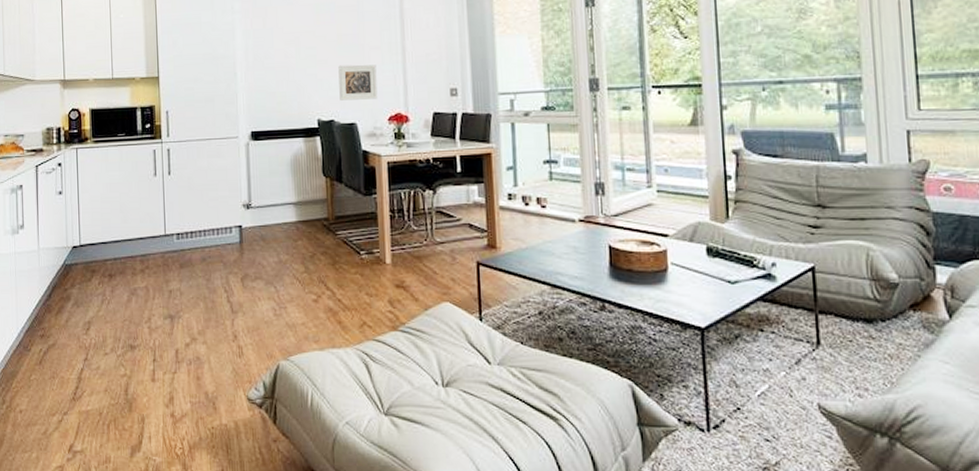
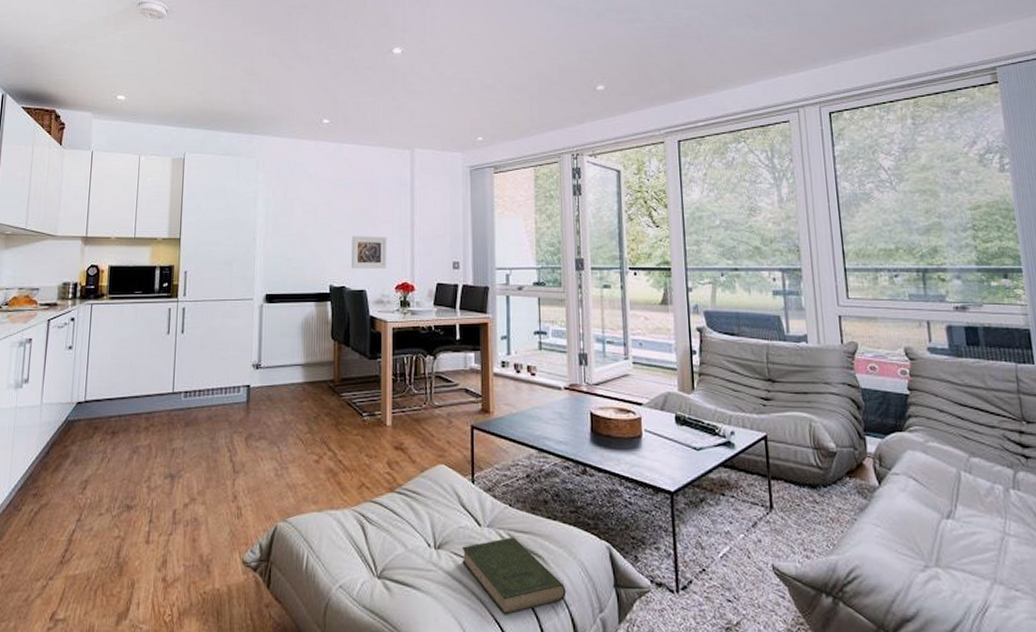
book: none [471,375,585,452] -> present [462,537,567,615]

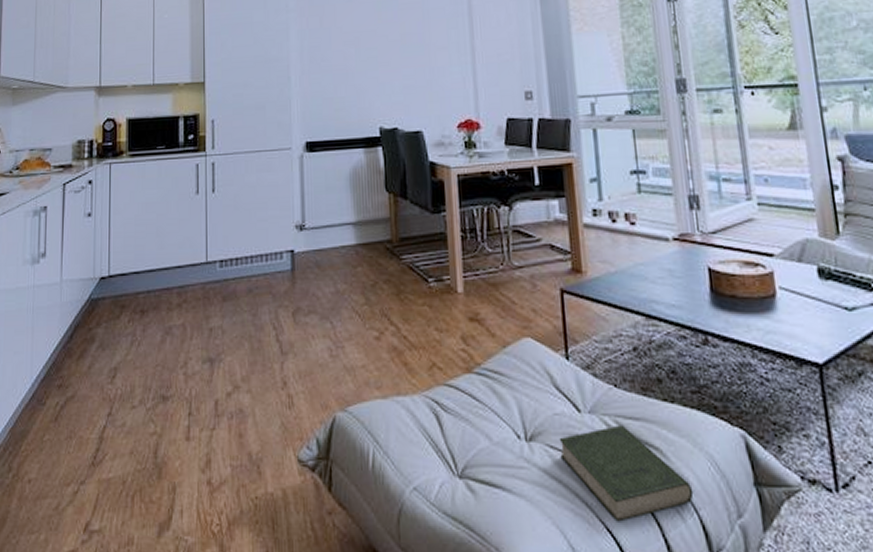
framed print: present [351,236,387,269] -> none [402,66,446,106]

